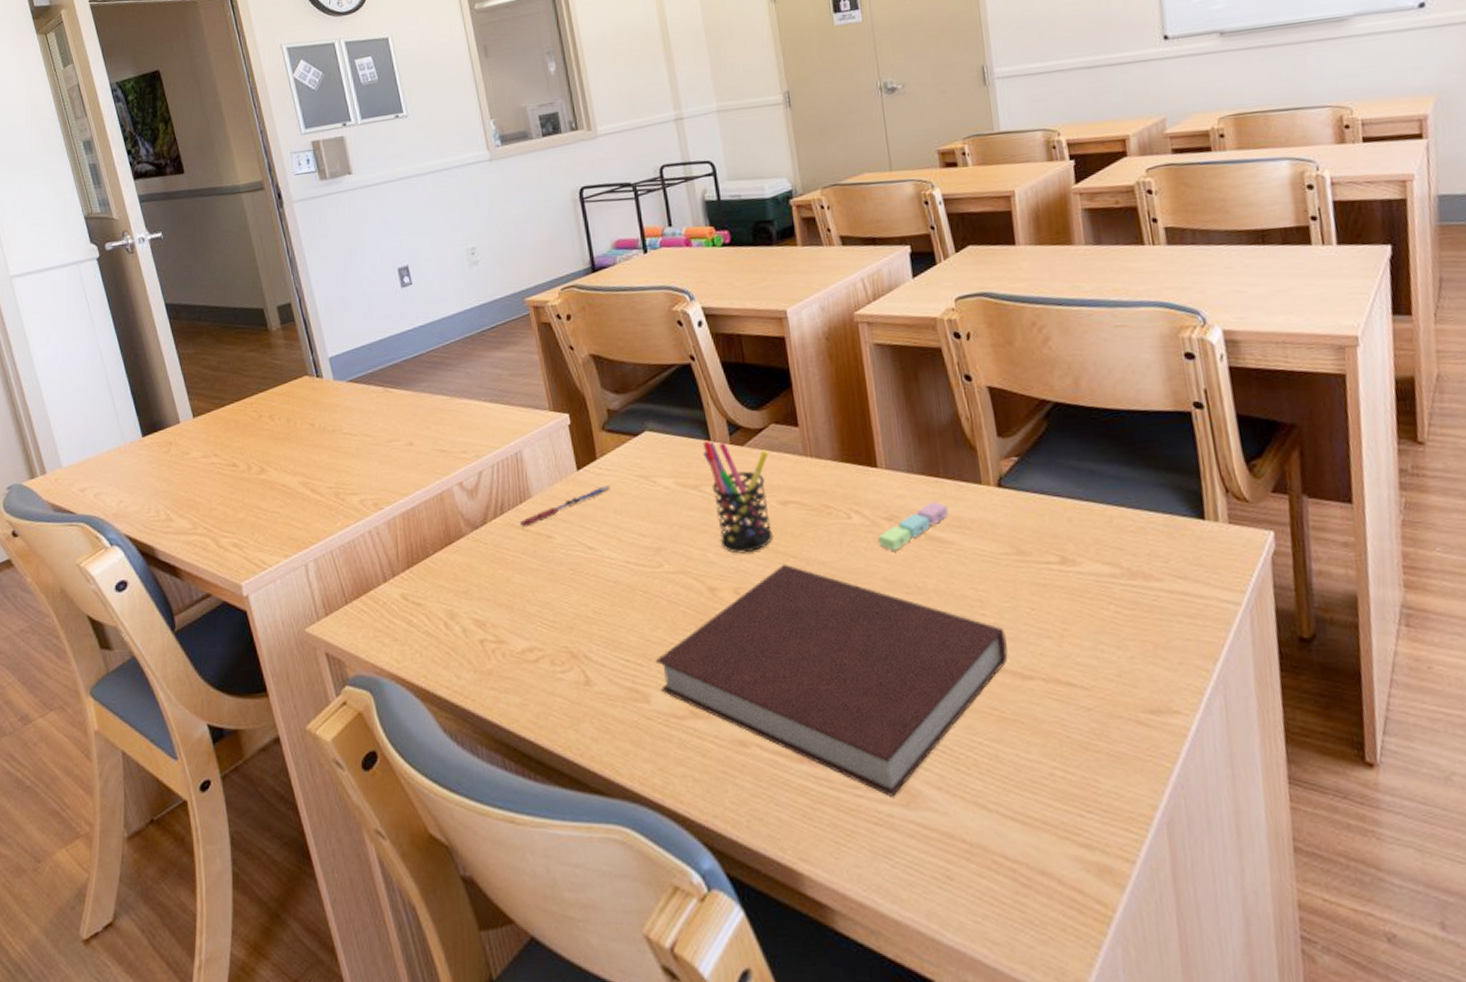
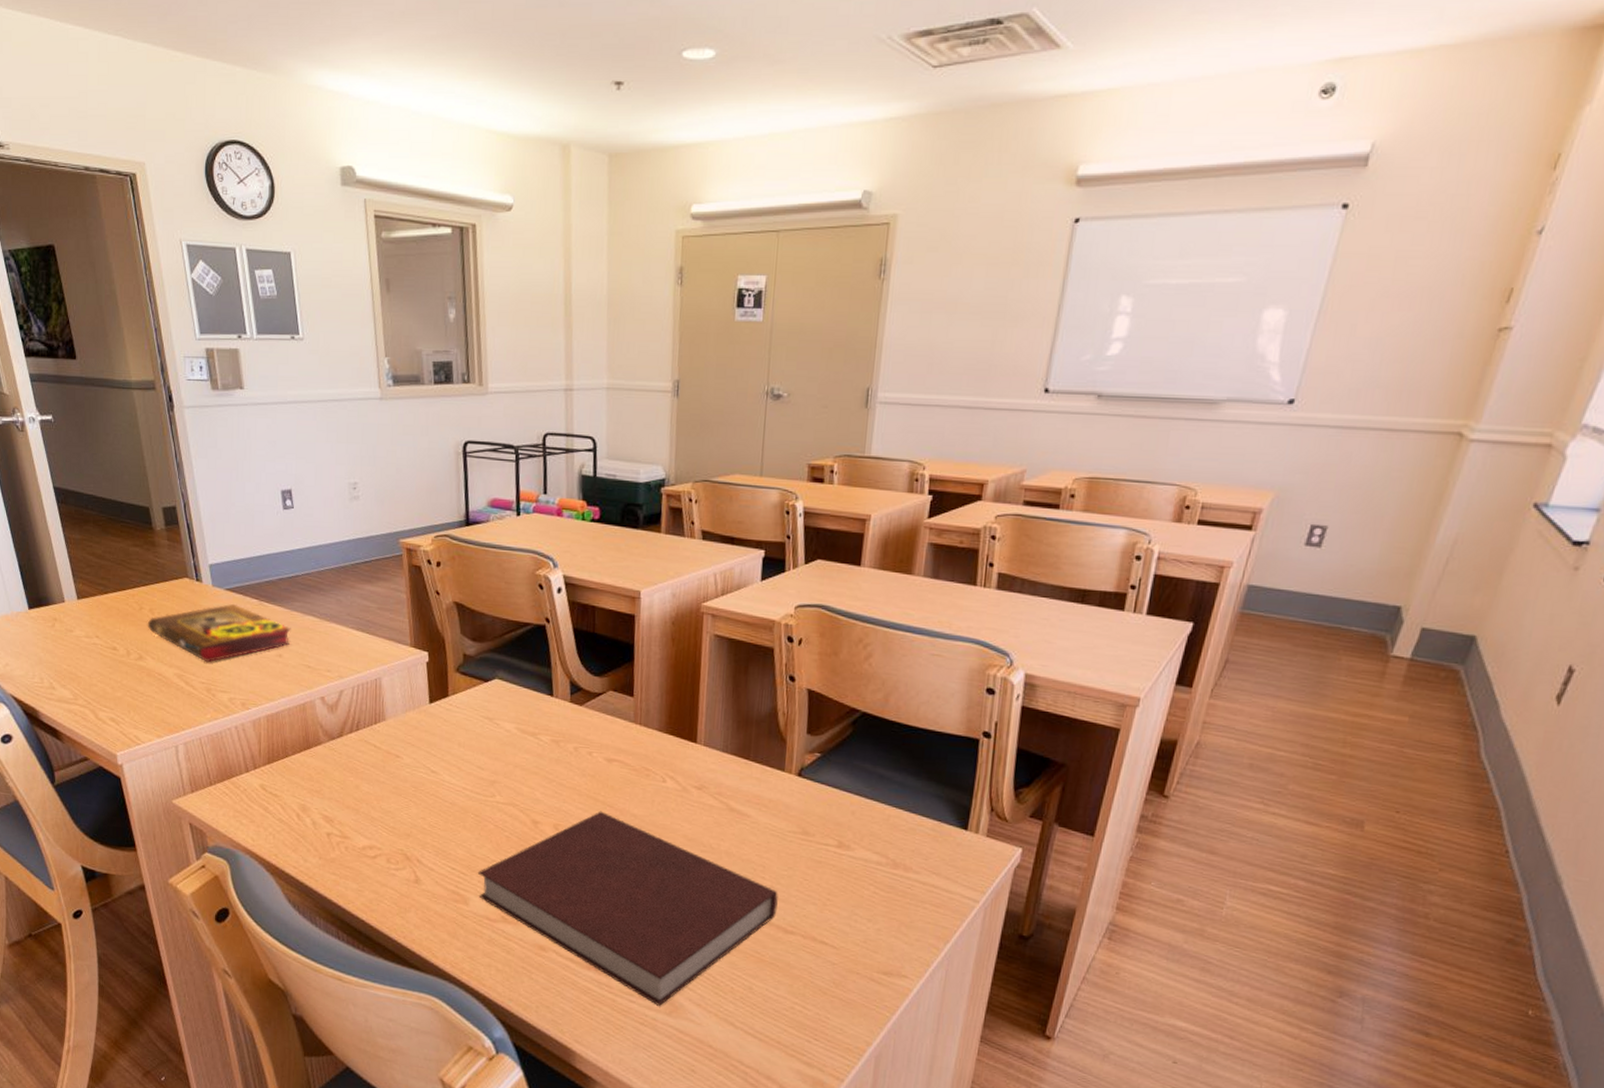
book: none [267,395,421,465] -> present [147,603,291,663]
pen: present [520,484,610,528] -> none [373,720,457,745]
pen holder: present [702,440,773,554] -> none [544,696,604,797]
sticky notes: present [879,502,949,551] -> none [686,779,751,815]

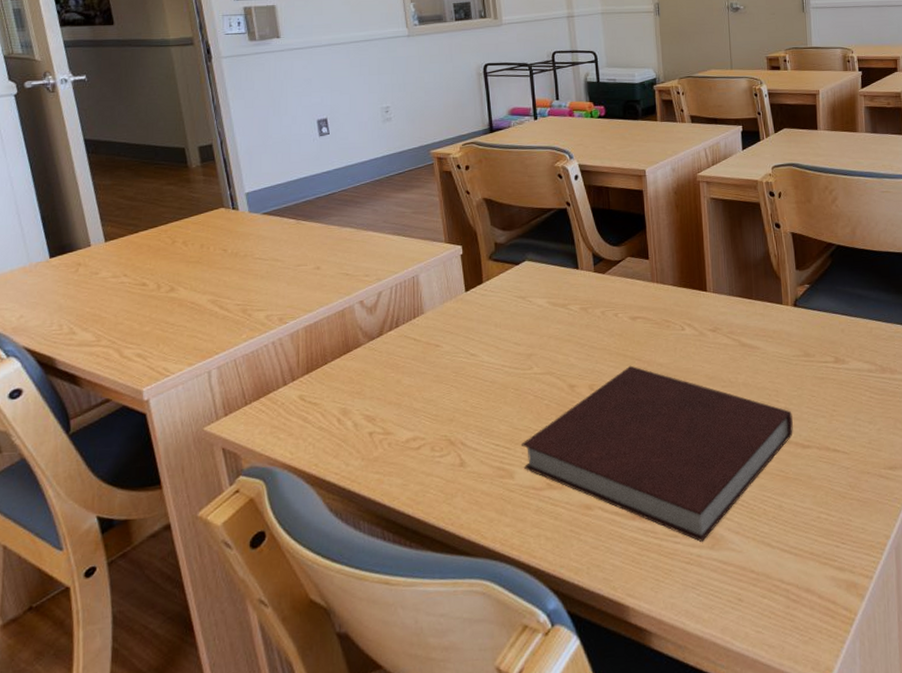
book: present [147,603,291,663] -> none [180,225,329,285]

